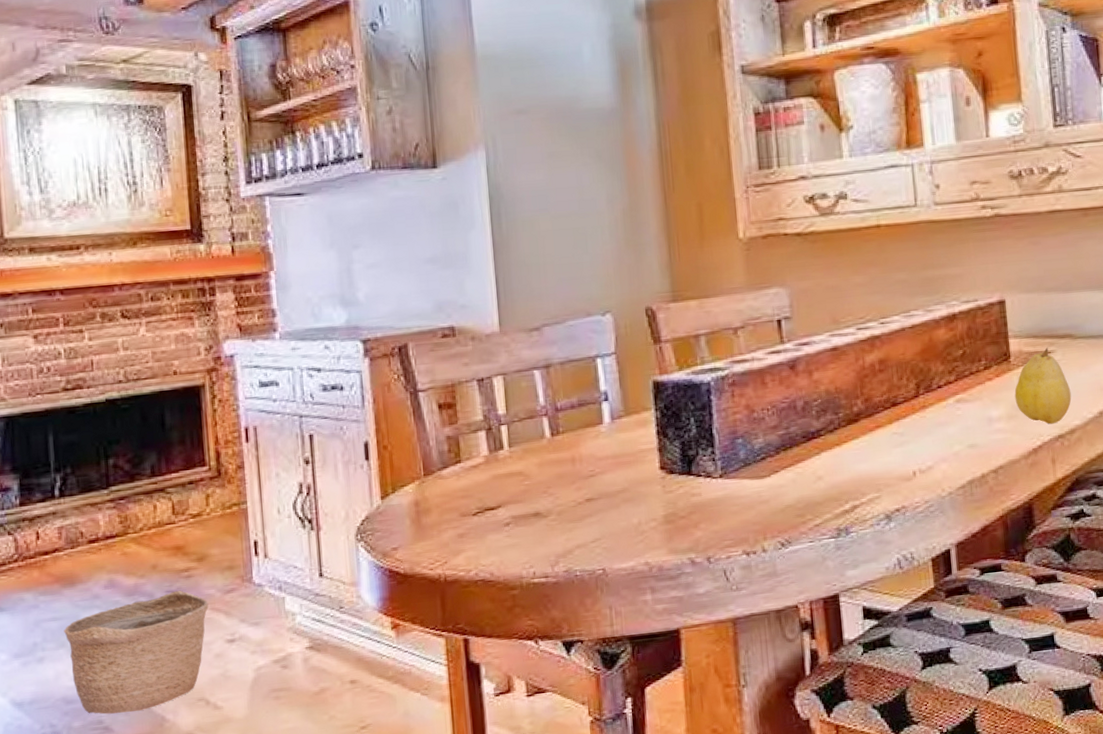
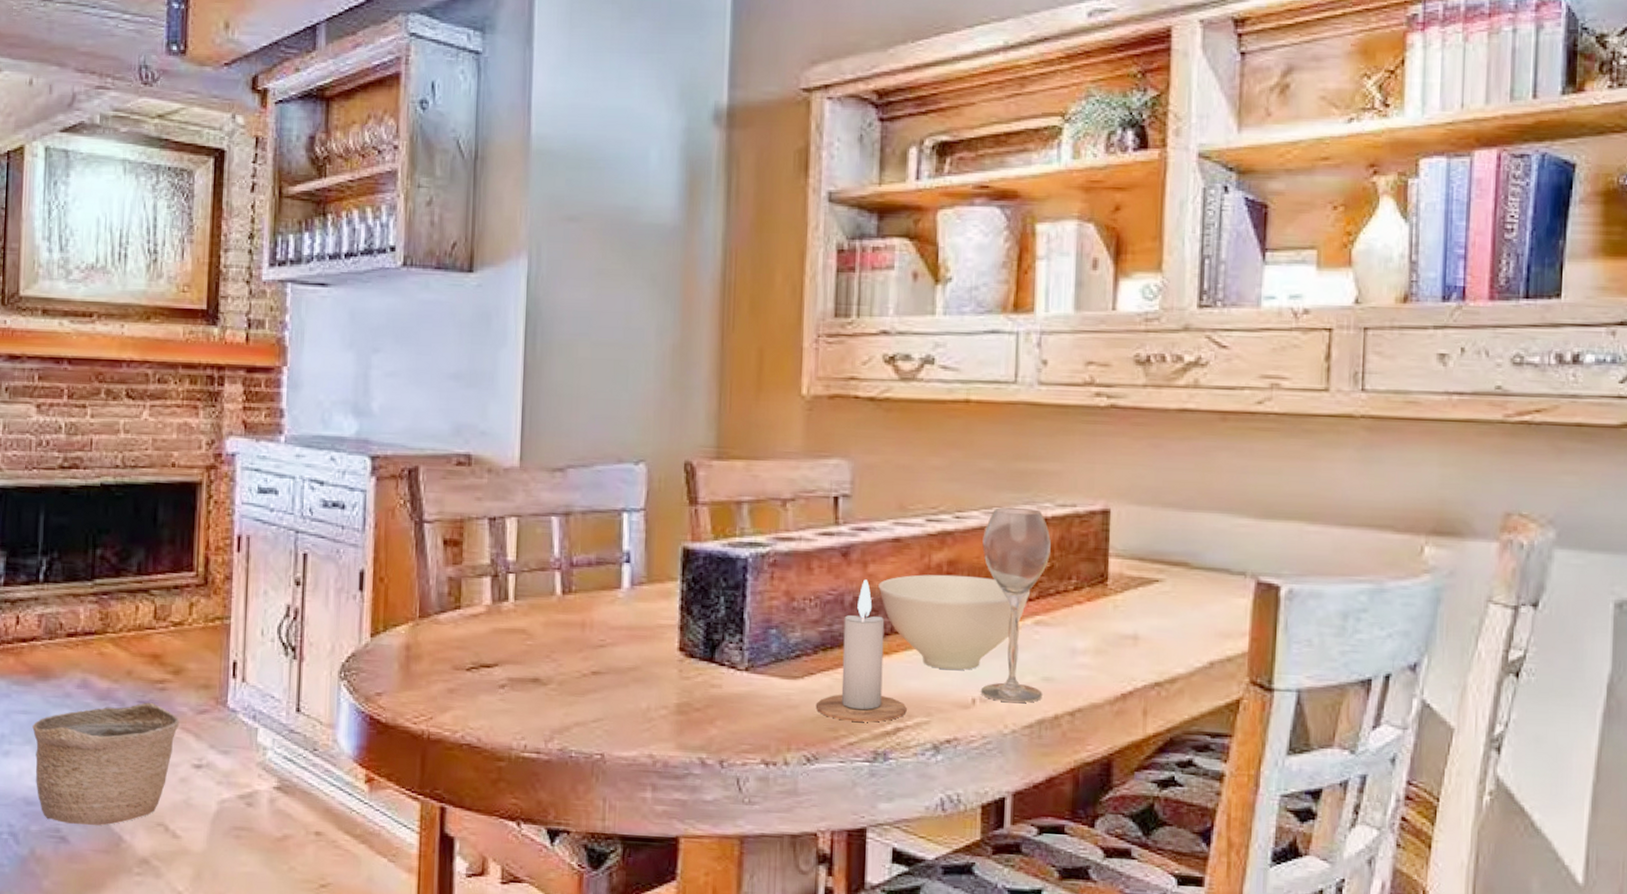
candle: none [783,385,860,507] -> present [815,579,907,722]
bowl: none [823,369,950,451] -> present [878,574,1031,670]
wineglass: none [905,308,970,470] -> present [981,508,1051,703]
fruit: present [1014,347,1072,424] -> none [1107,574,1178,668]

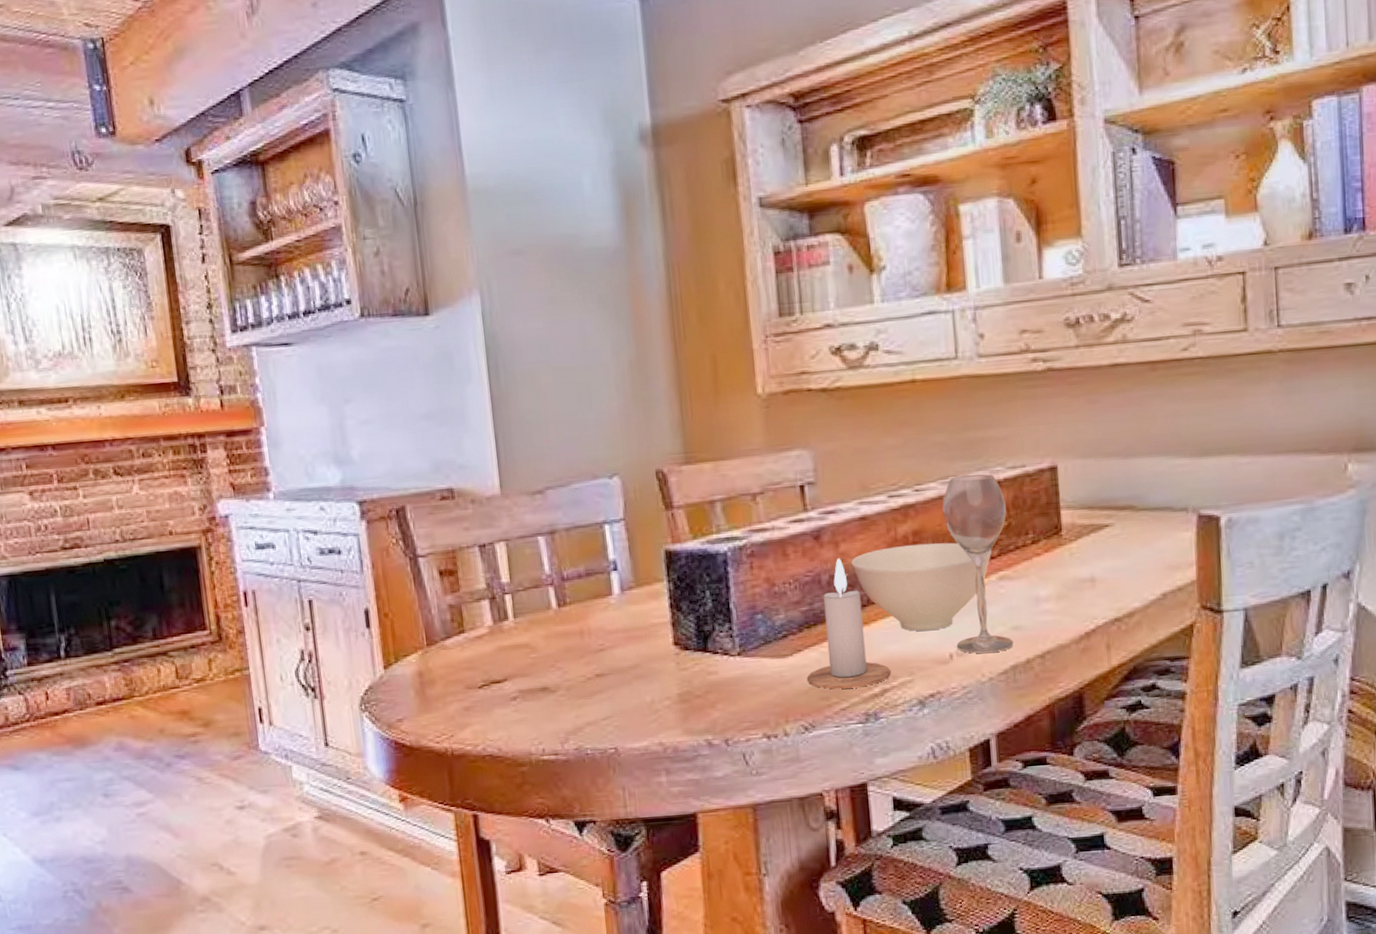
basket: present [32,702,179,826] -> none [78,755,217,875]

